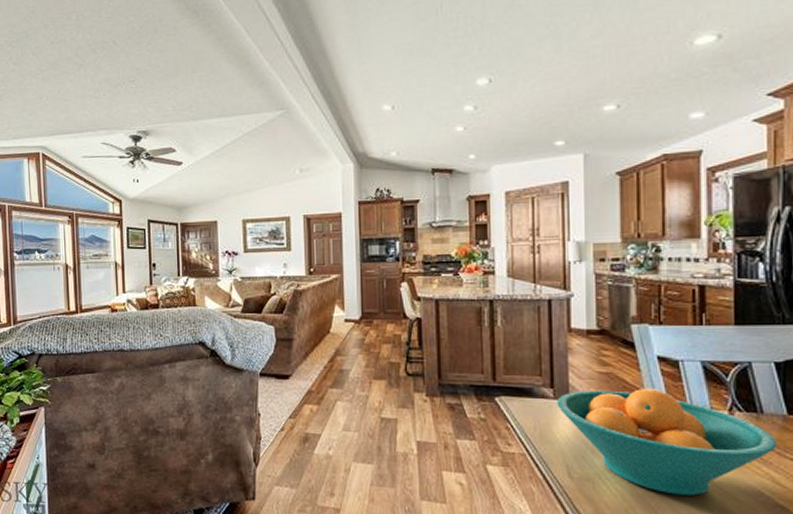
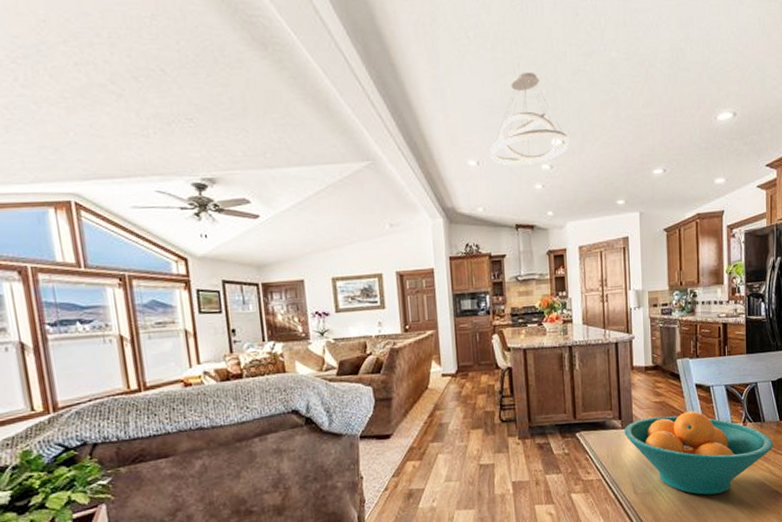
pendant light: none [407,12,497,109] -> present [490,72,569,165]

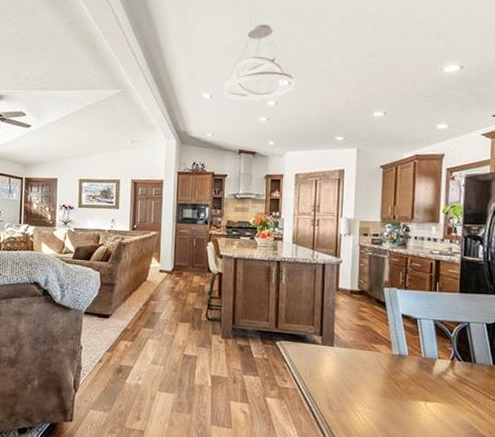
fruit bowl: present [624,410,774,495] -> none [324,339,485,427]

